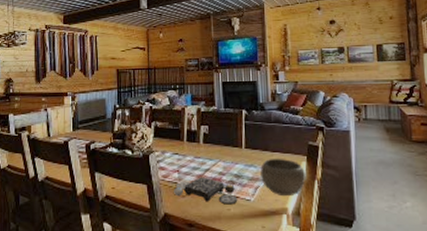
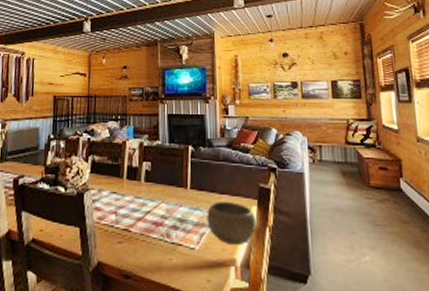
board game: present [174,177,238,205] -> none [110,220,181,254]

